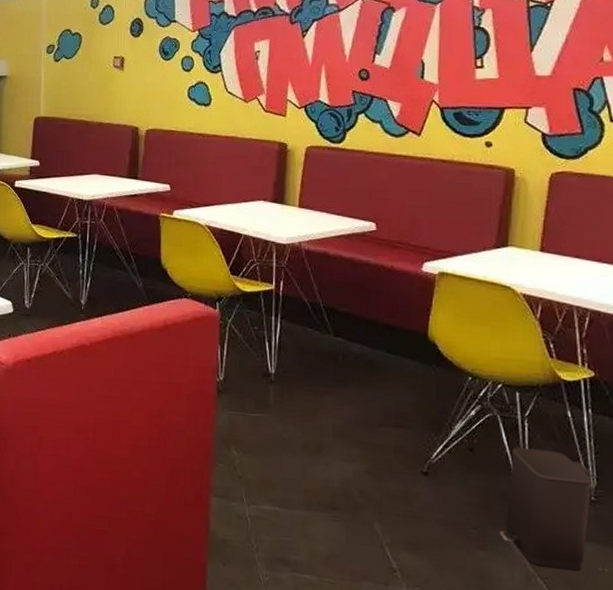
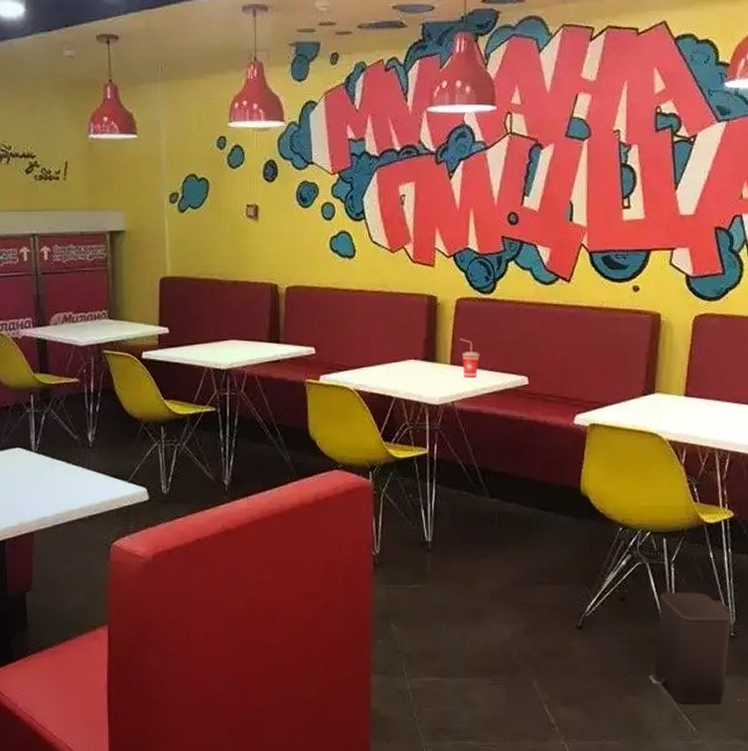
beverage cup: none [309,183,328,222] -> present [460,338,480,379]

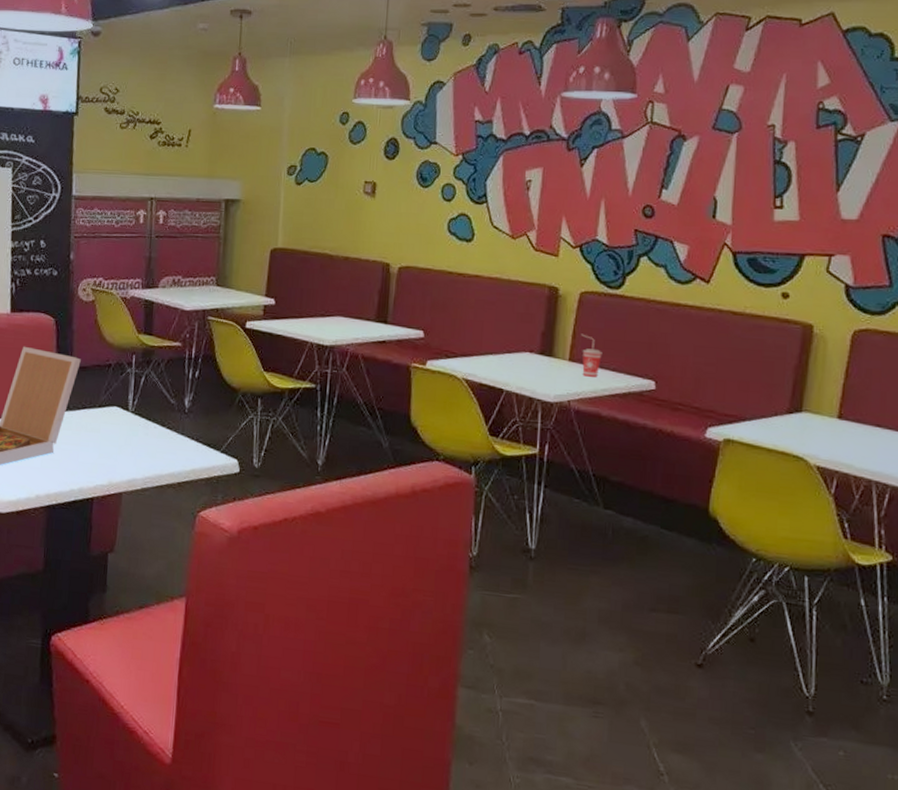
pedal bin: present [648,592,732,704] -> none [778,638,885,778]

